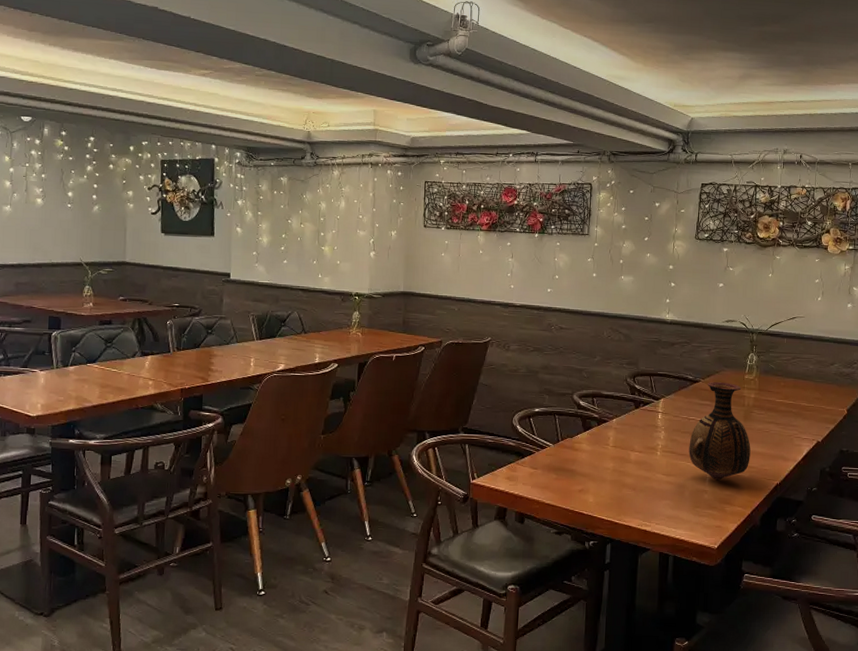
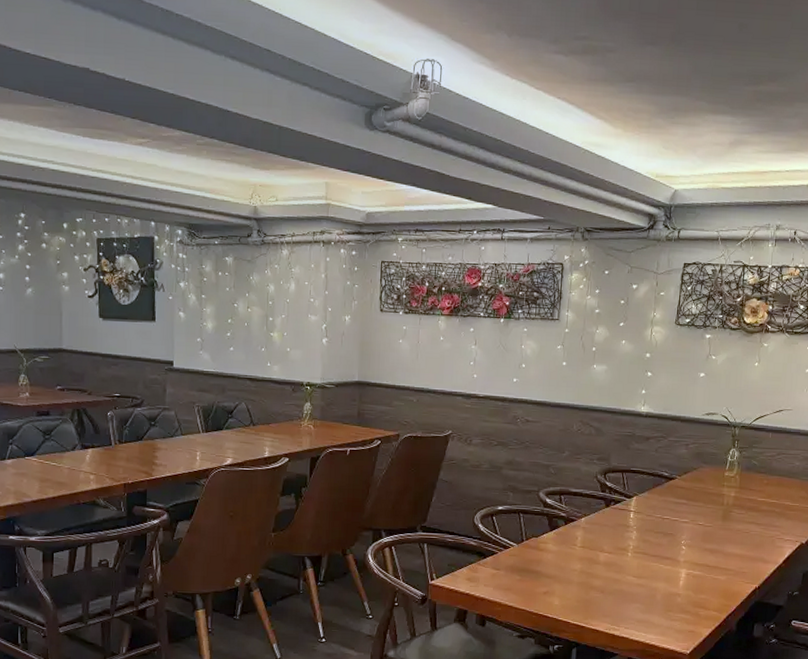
vase: present [689,381,751,481] -> none [662,478,729,584]

